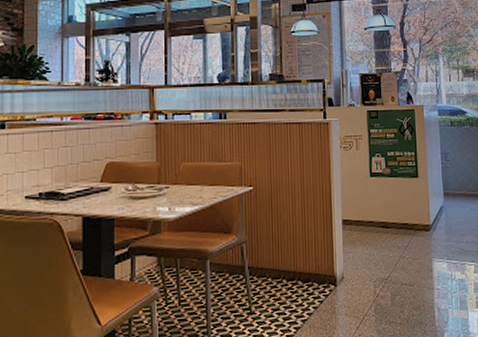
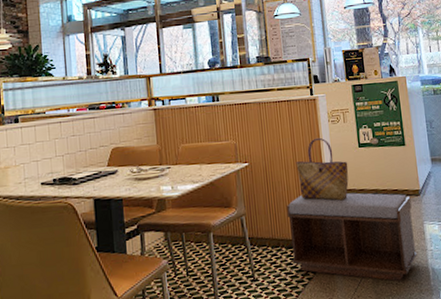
bench: none [290,224,423,321] -> present [286,192,417,281]
tote bag: none [303,164,358,232] -> present [296,137,349,201]

